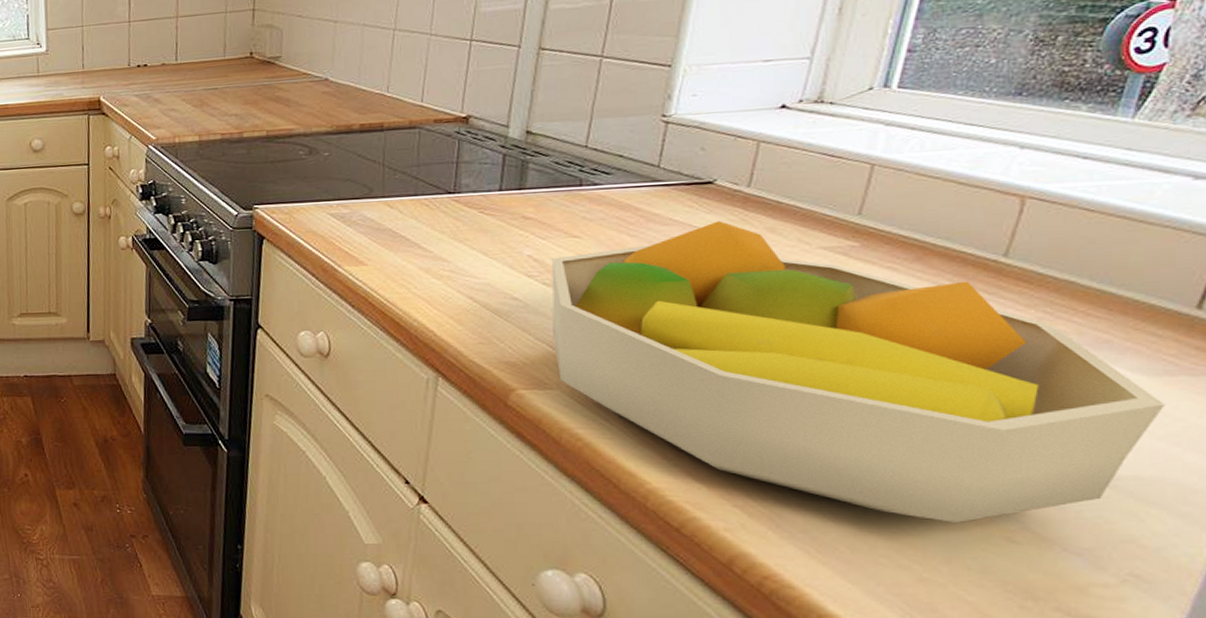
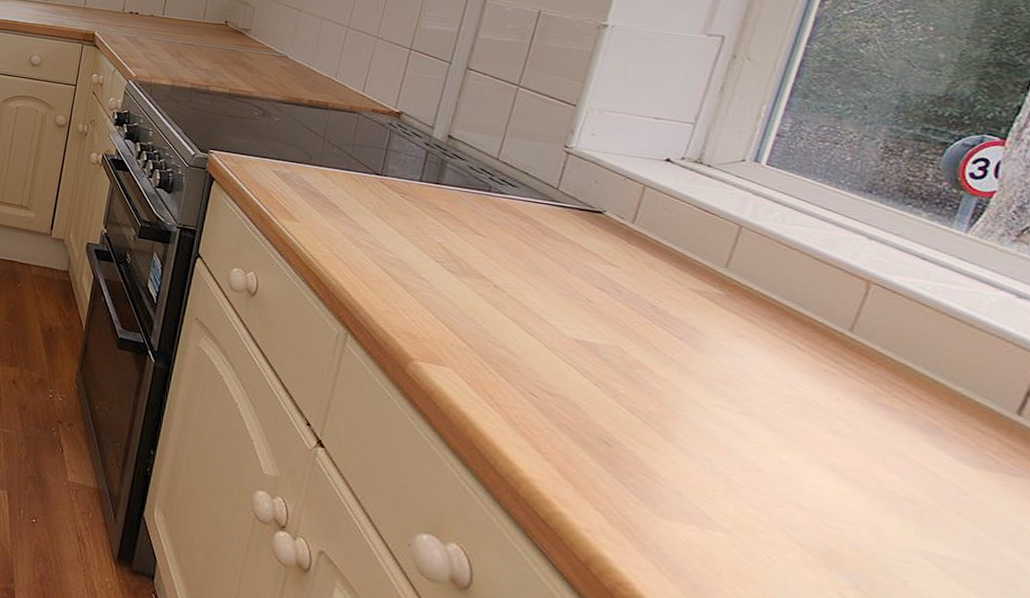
fruit bowl: present [551,221,1166,522] -> none [452,247,987,574]

